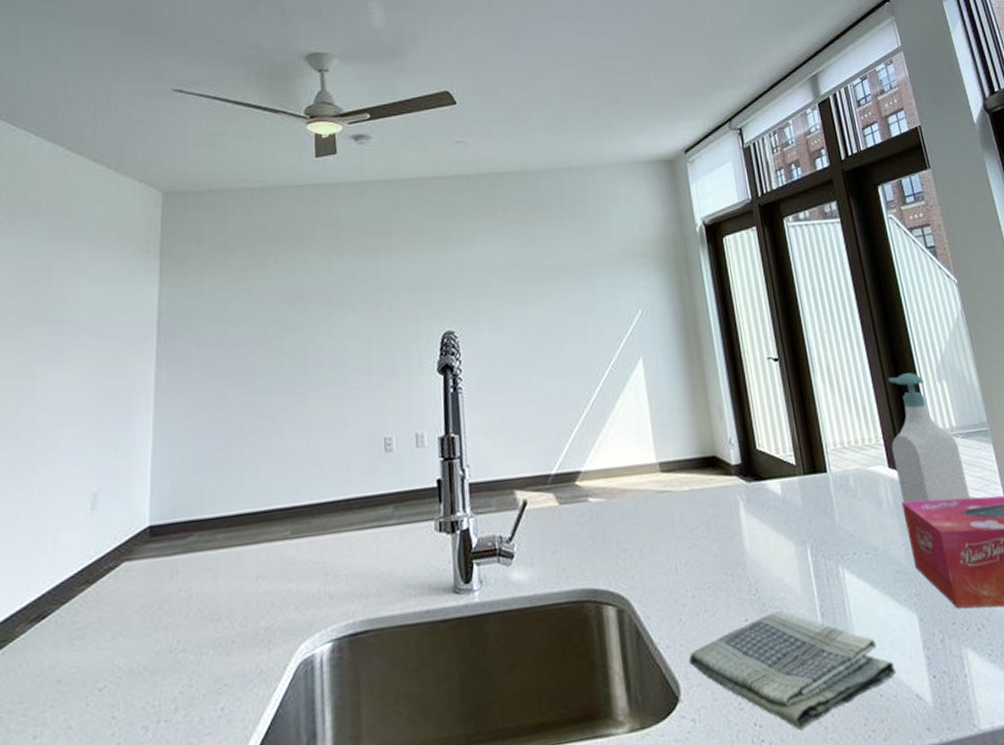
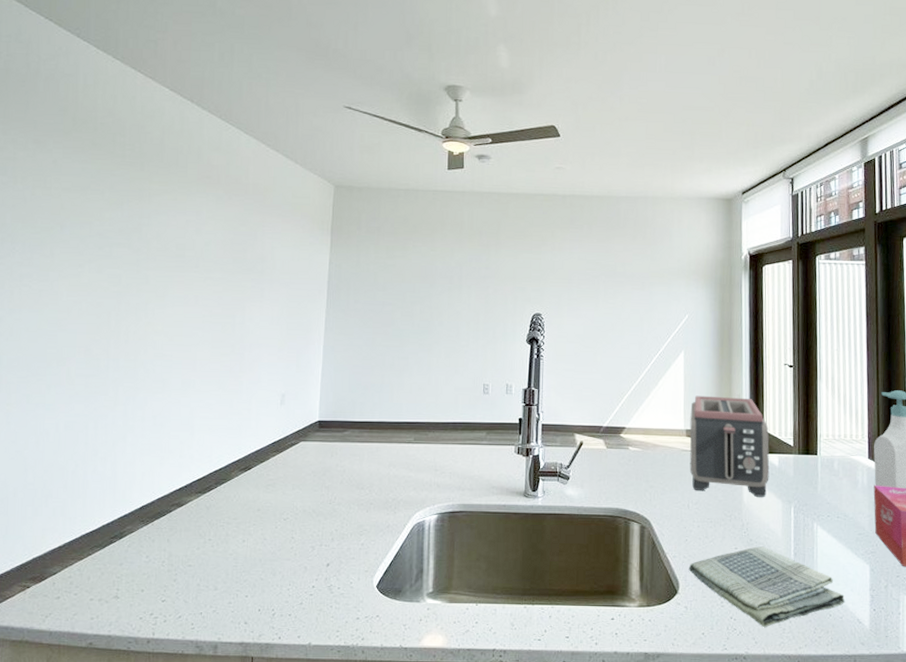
toaster: none [660,409,774,546] -> present [689,395,770,497]

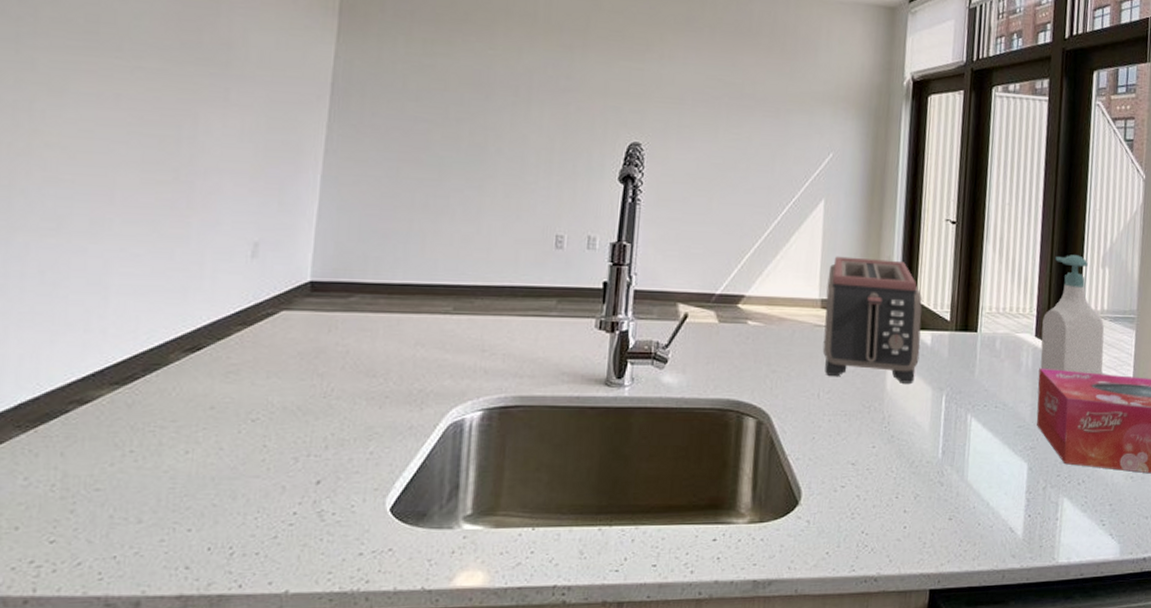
dish towel: present [688,546,845,627] -> none [814,444,998,542]

